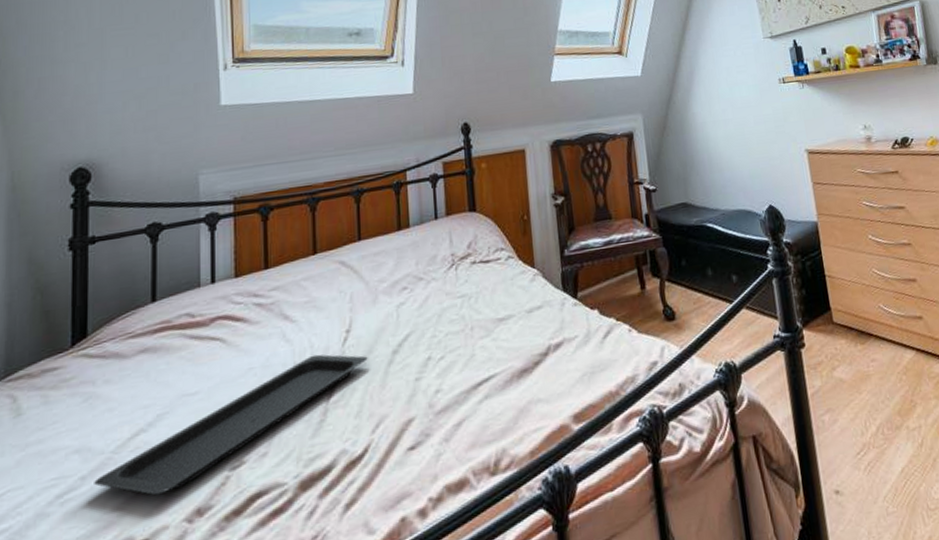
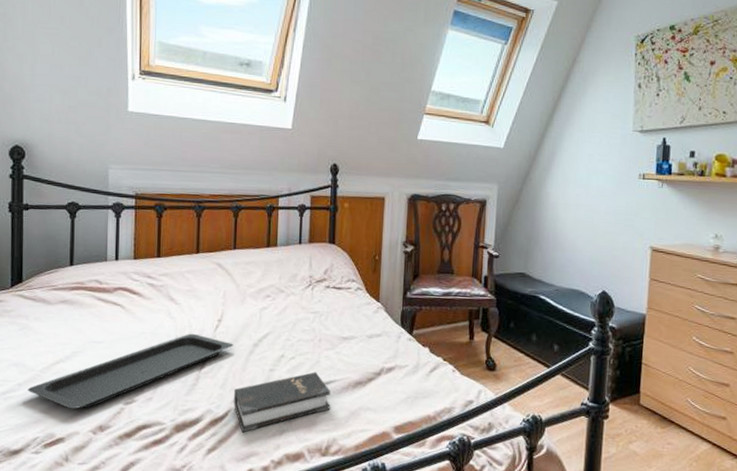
hardback book: none [373,369,494,471] -> present [234,371,331,433]

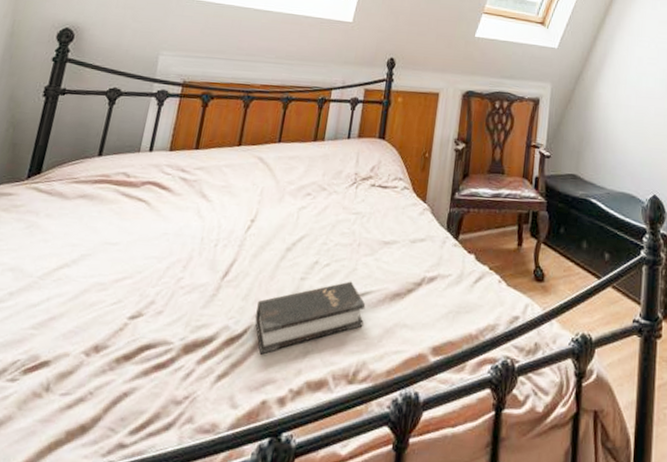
serving tray: present [27,333,234,409] -> none [19,234,264,325]

